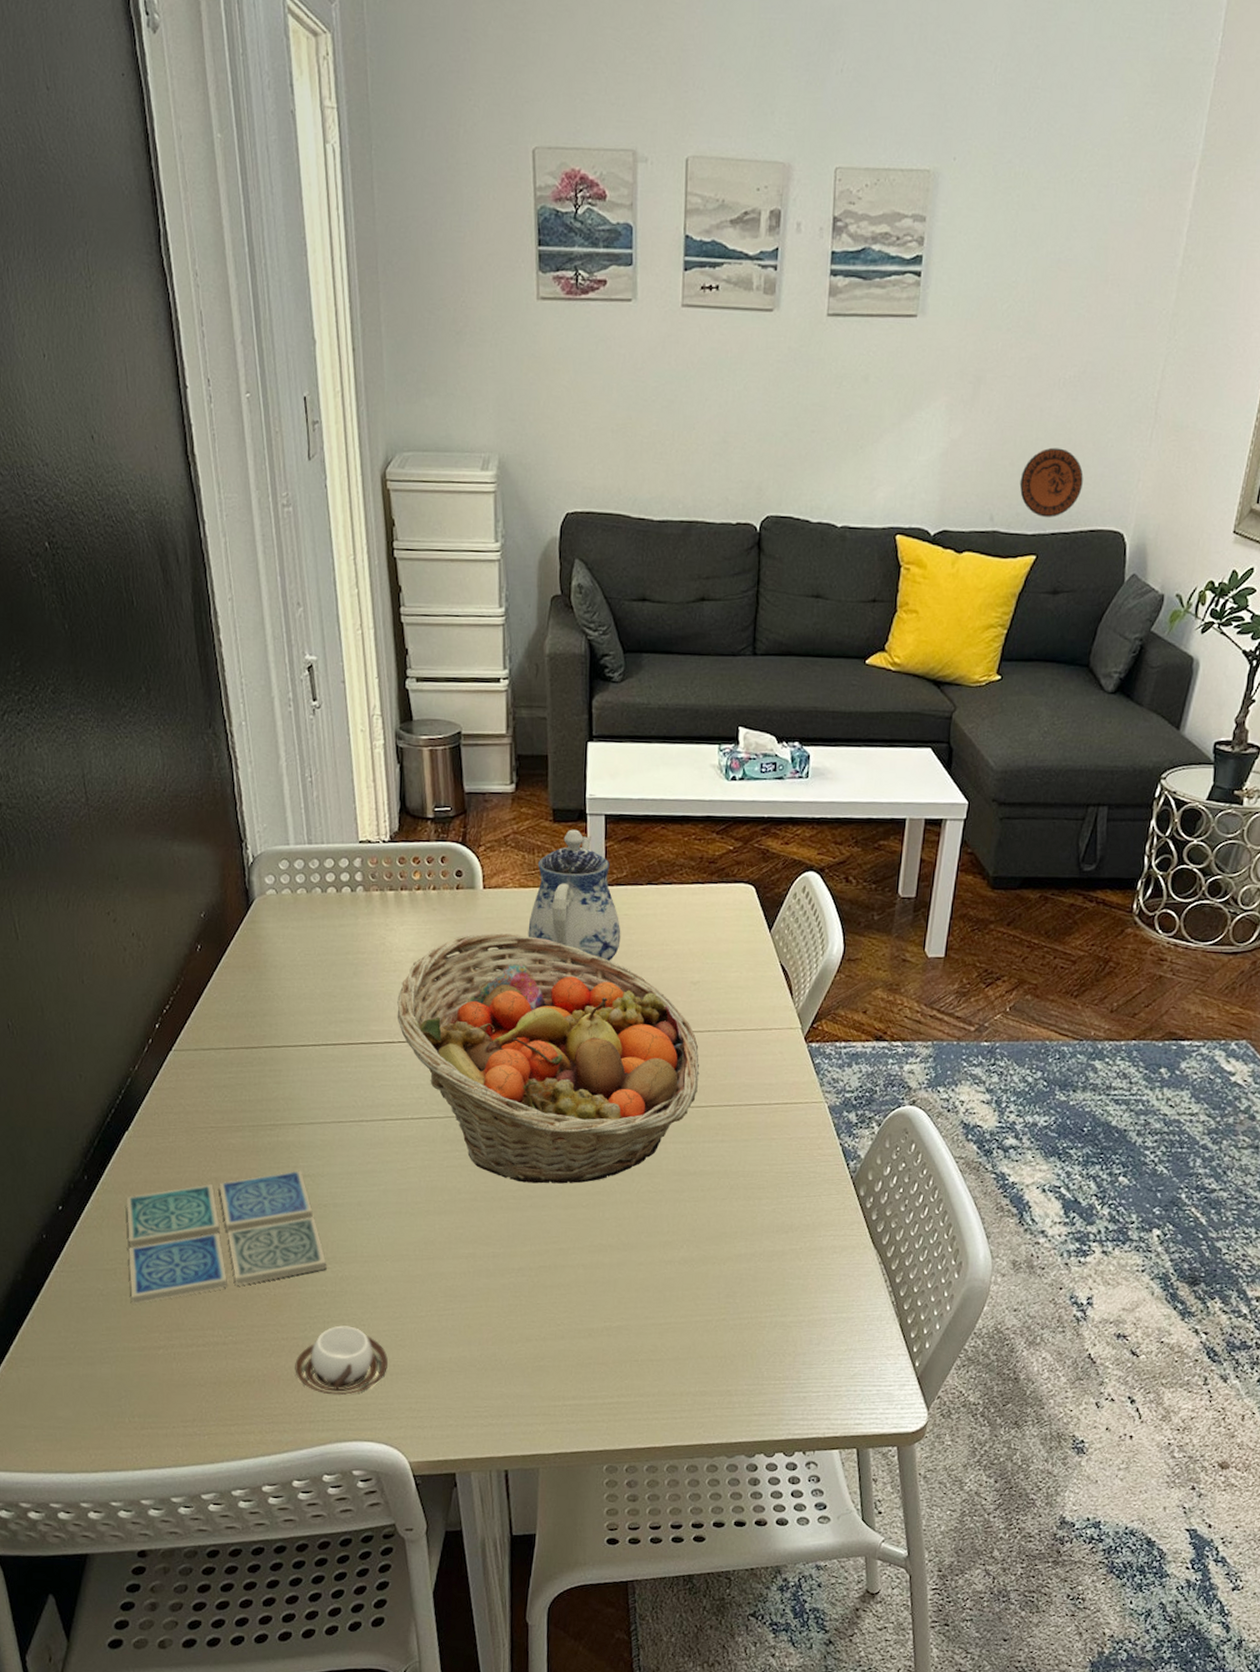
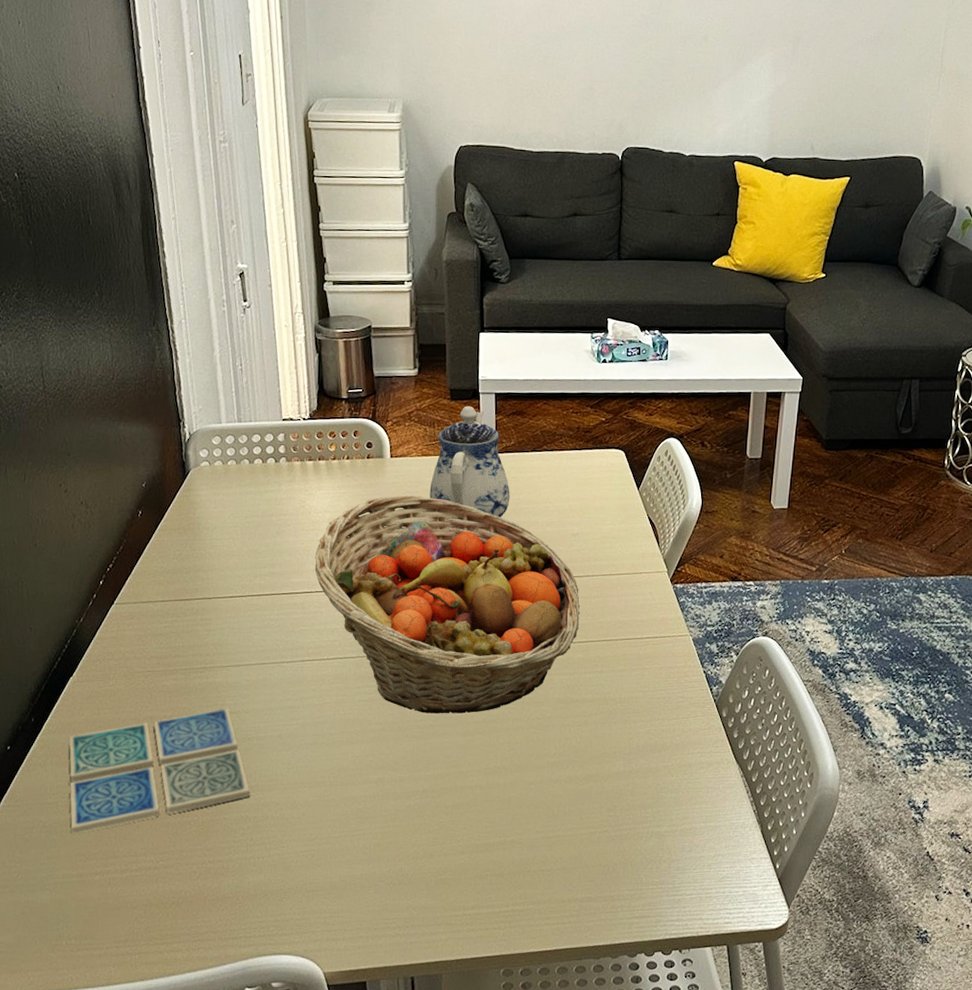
cup: present [295,1325,388,1396] -> none [220,848,305,913]
decorative plate: present [1019,447,1084,517] -> none [834,92,886,147]

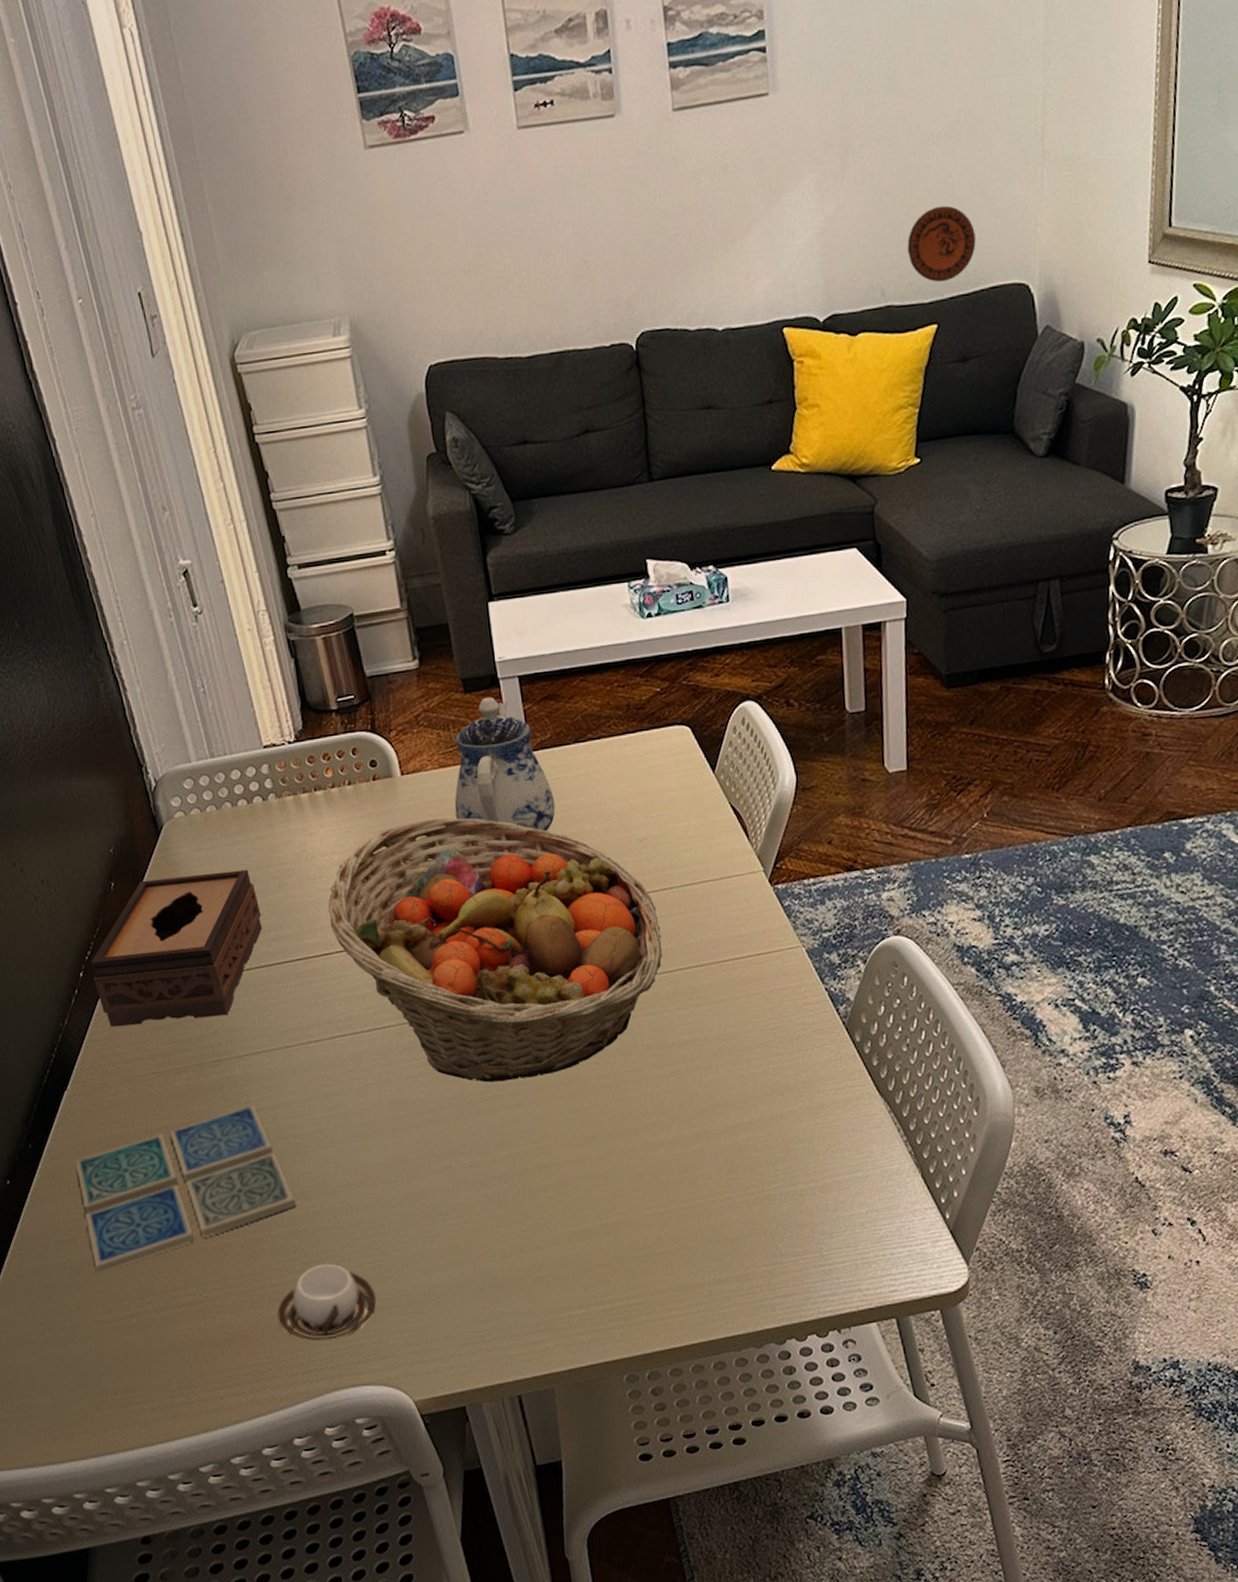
tissue box: none [111,513,260,632] -> present [91,869,262,1028]
cup: none [220,848,305,913] -> present [277,1263,376,1341]
decorative plate: none [834,92,886,147] -> present [907,205,976,282]

